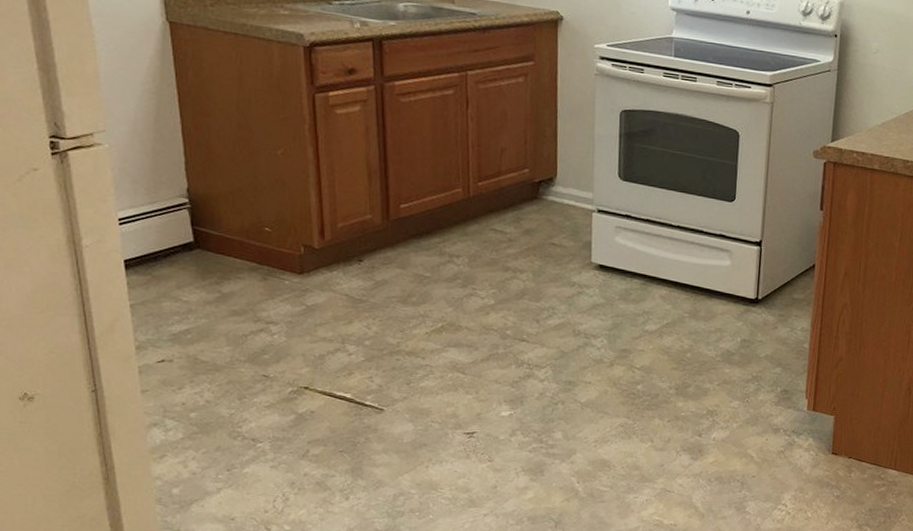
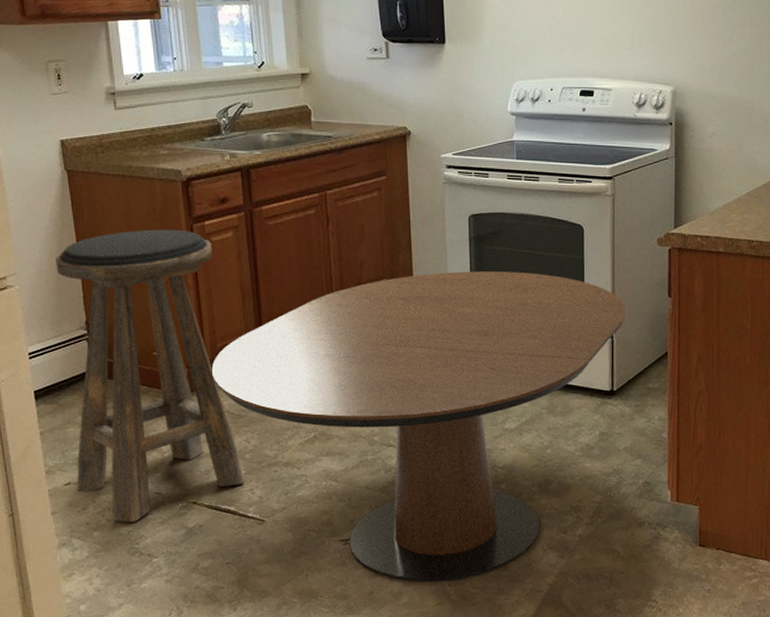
stool: none [153,94,363,405] -> present [56,229,244,522]
dining table: none [330,167,777,478] -> present [211,271,626,582]

